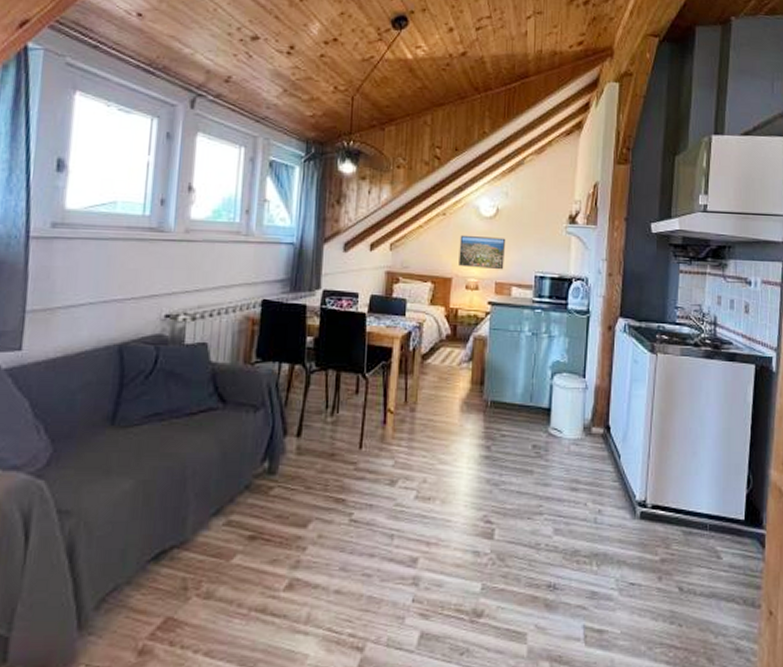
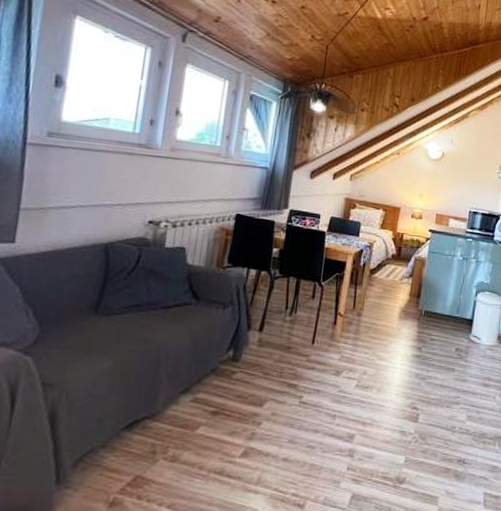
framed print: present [459,234,505,270] -> none [407,172,447,204]

